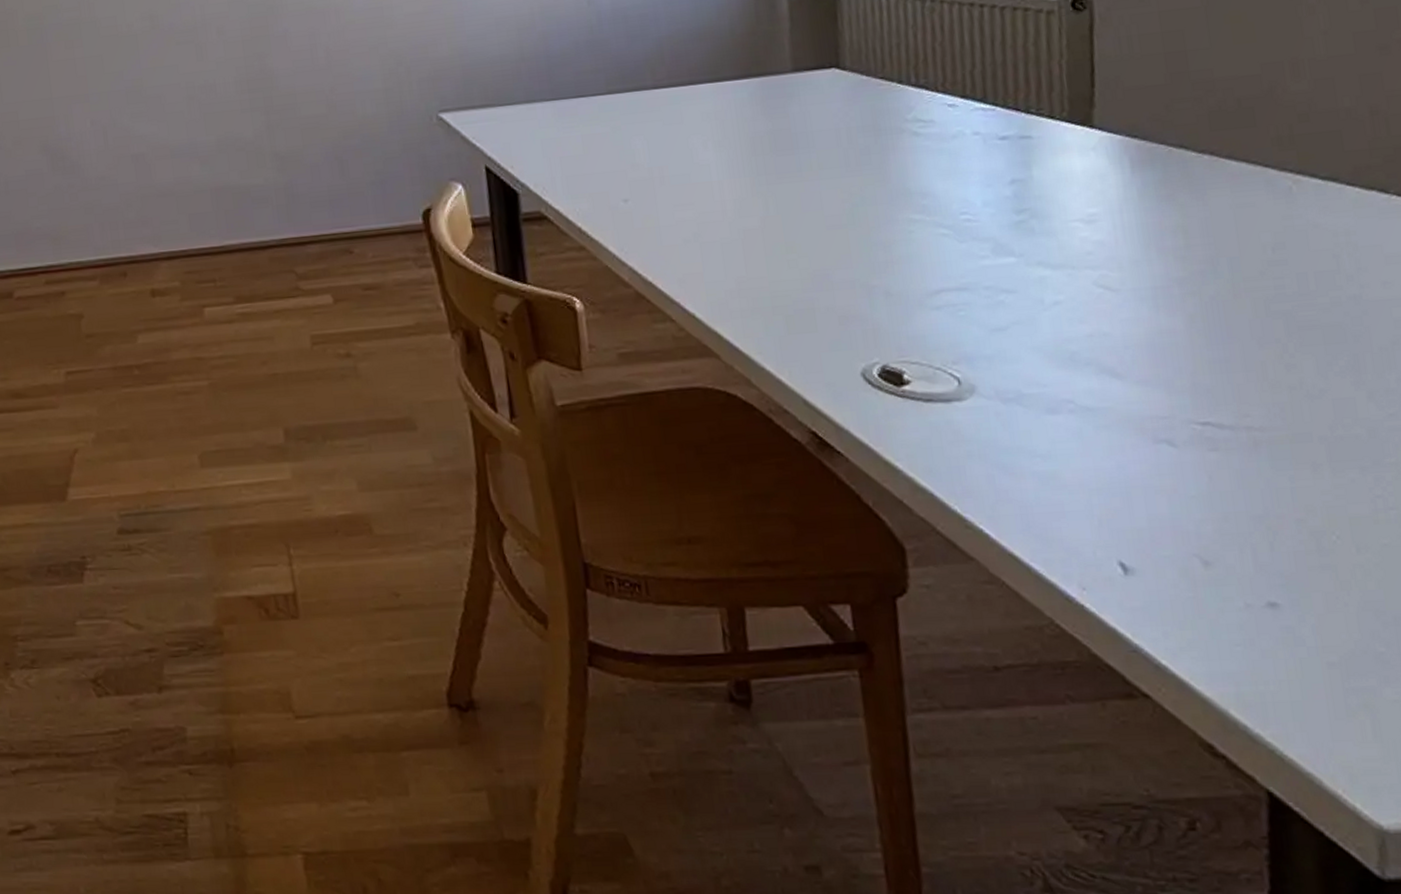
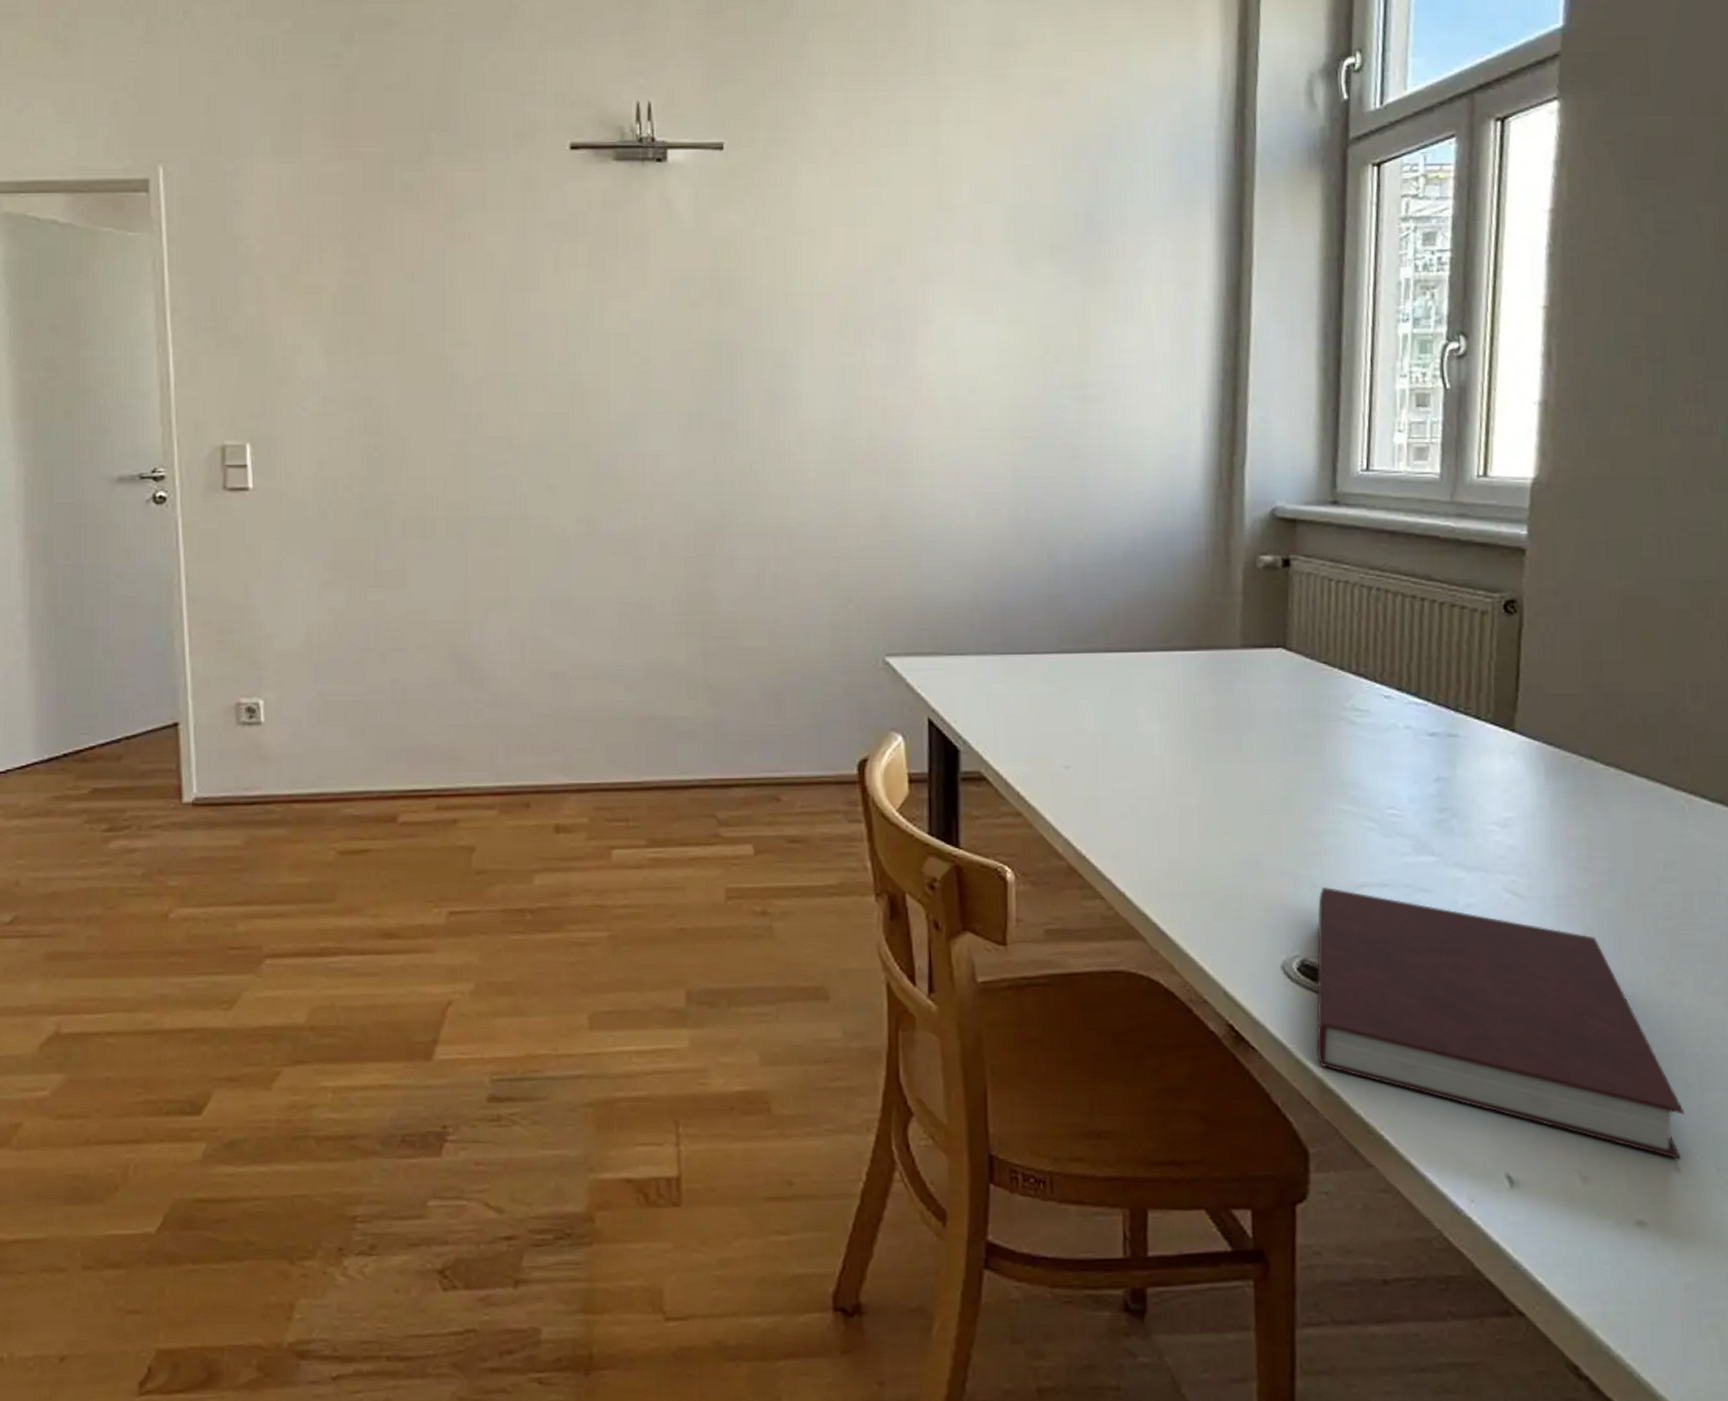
notebook: none [894,295,1315,541] -> present [1316,887,1685,1159]

